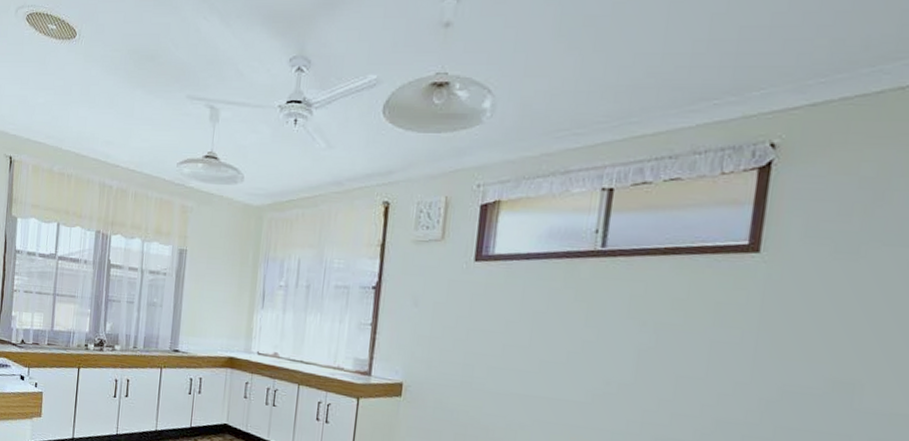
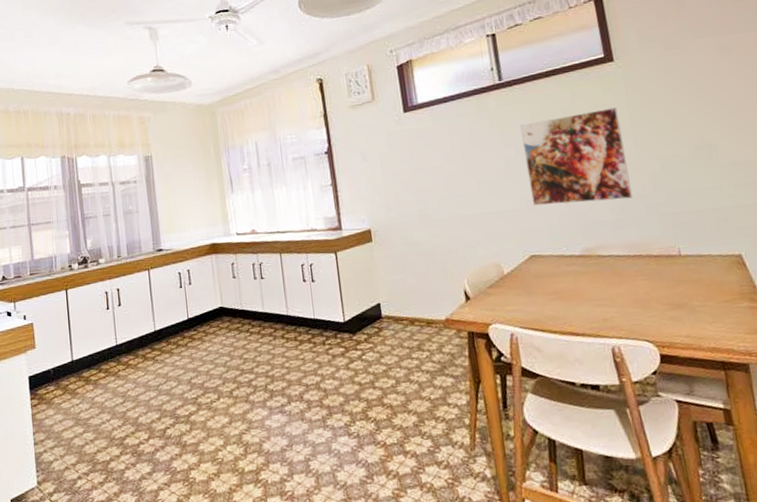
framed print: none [600,305,744,423] -> present [520,107,633,206]

